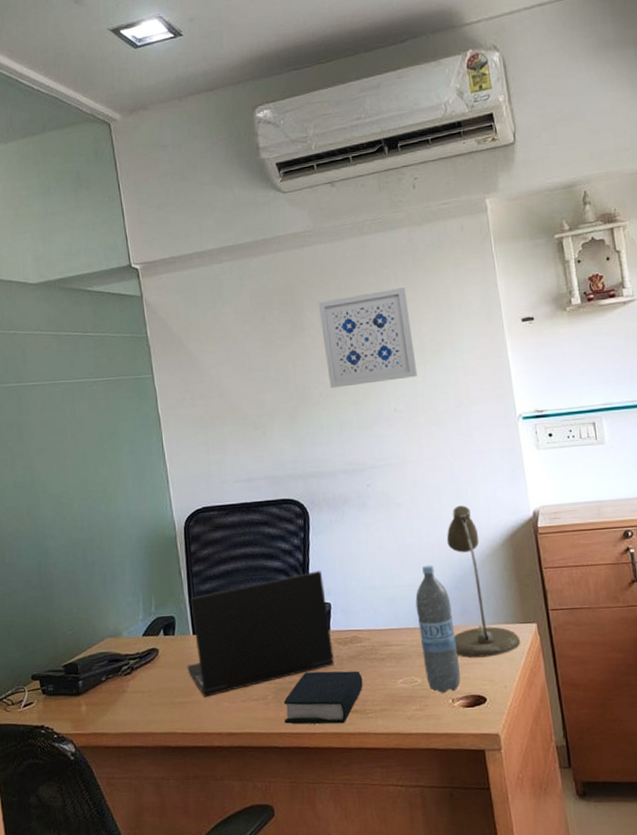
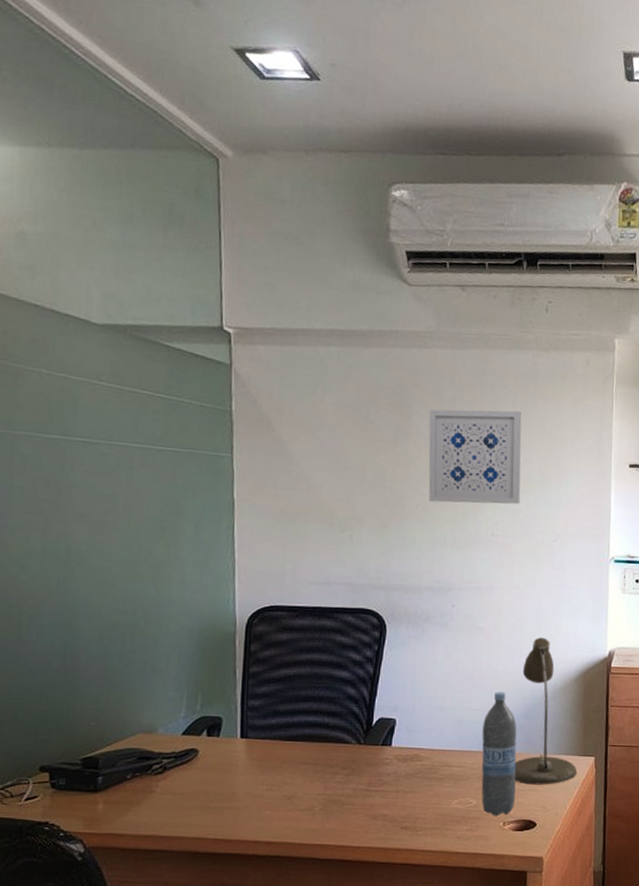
laptop: present [187,571,334,697] -> none [229,686,392,804]
book: present [283,670,363,725] -> none [329,786,418,839]

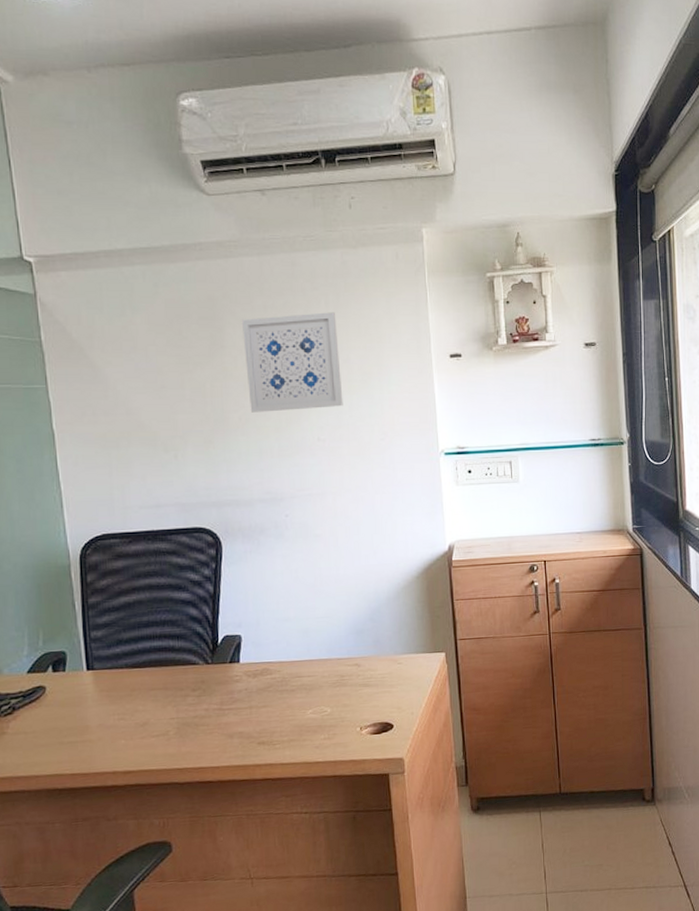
water bottle: present [481,692,517,817] -> none [329,597,369,722]
desk lamp: present [514,637,577,785] -> none [363,538,429,687]

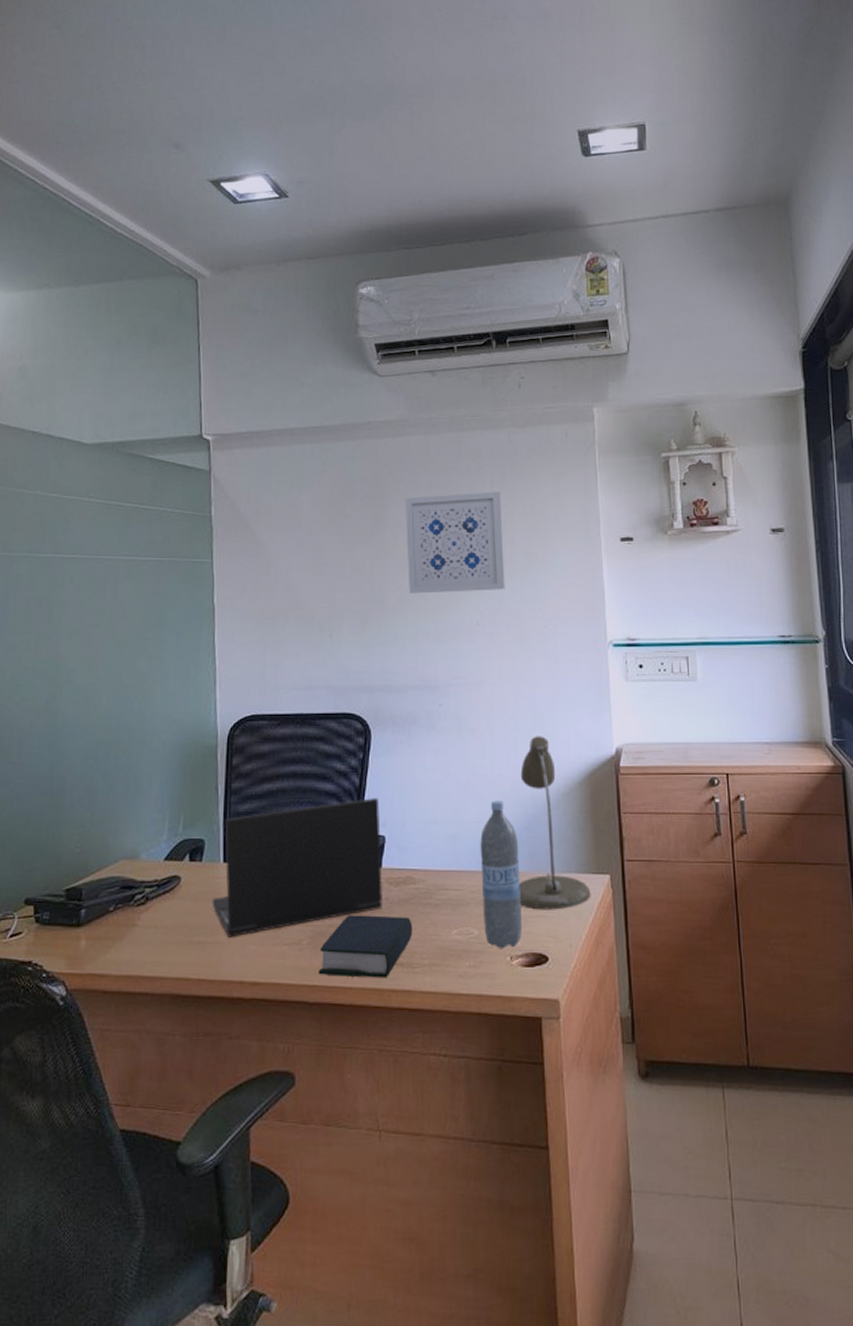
laptop: none [79,603,242,736] -> present [212,798,383,938]
book: none [186,702,272,759] -> present [318,915,413,978]
water bottle: none [329,597,369,722] -> present [480,800,522,949]
desk lamp: none [363,538,429,687] -> present [519,736,591,910]

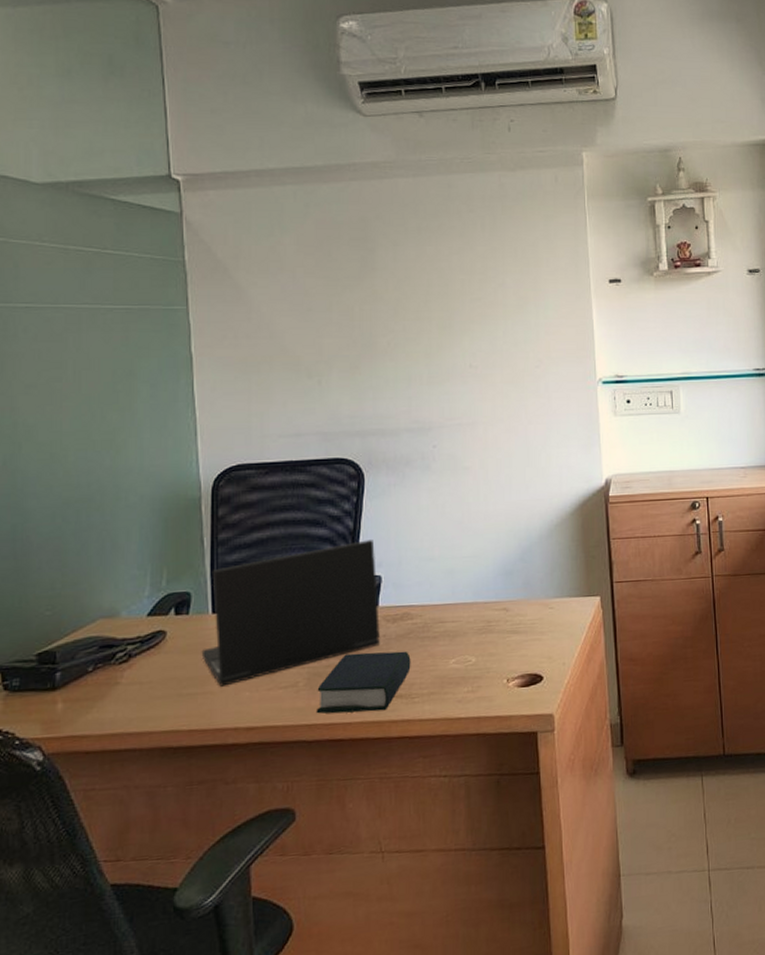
wall art: present [405,492,505,594] -> none [394,235,497,337]
water bottle: present [480,800,522,949] -> none [476,534,518,674]
desk lamp: present [519,736,591,910] -> none [514,471,583,634]

